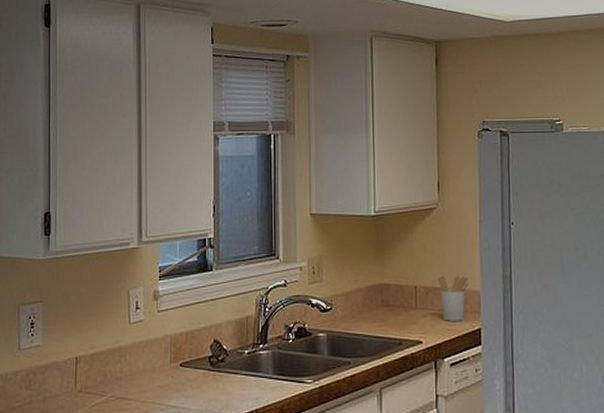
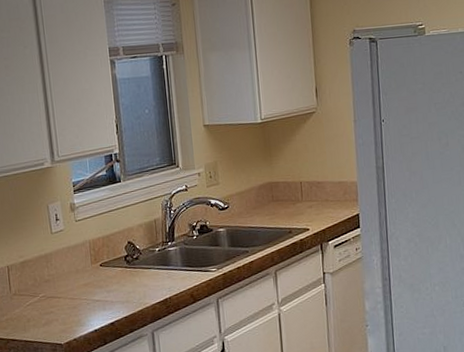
utensil holder: present [438,275,469,321] -> none [320,170,347,210]

